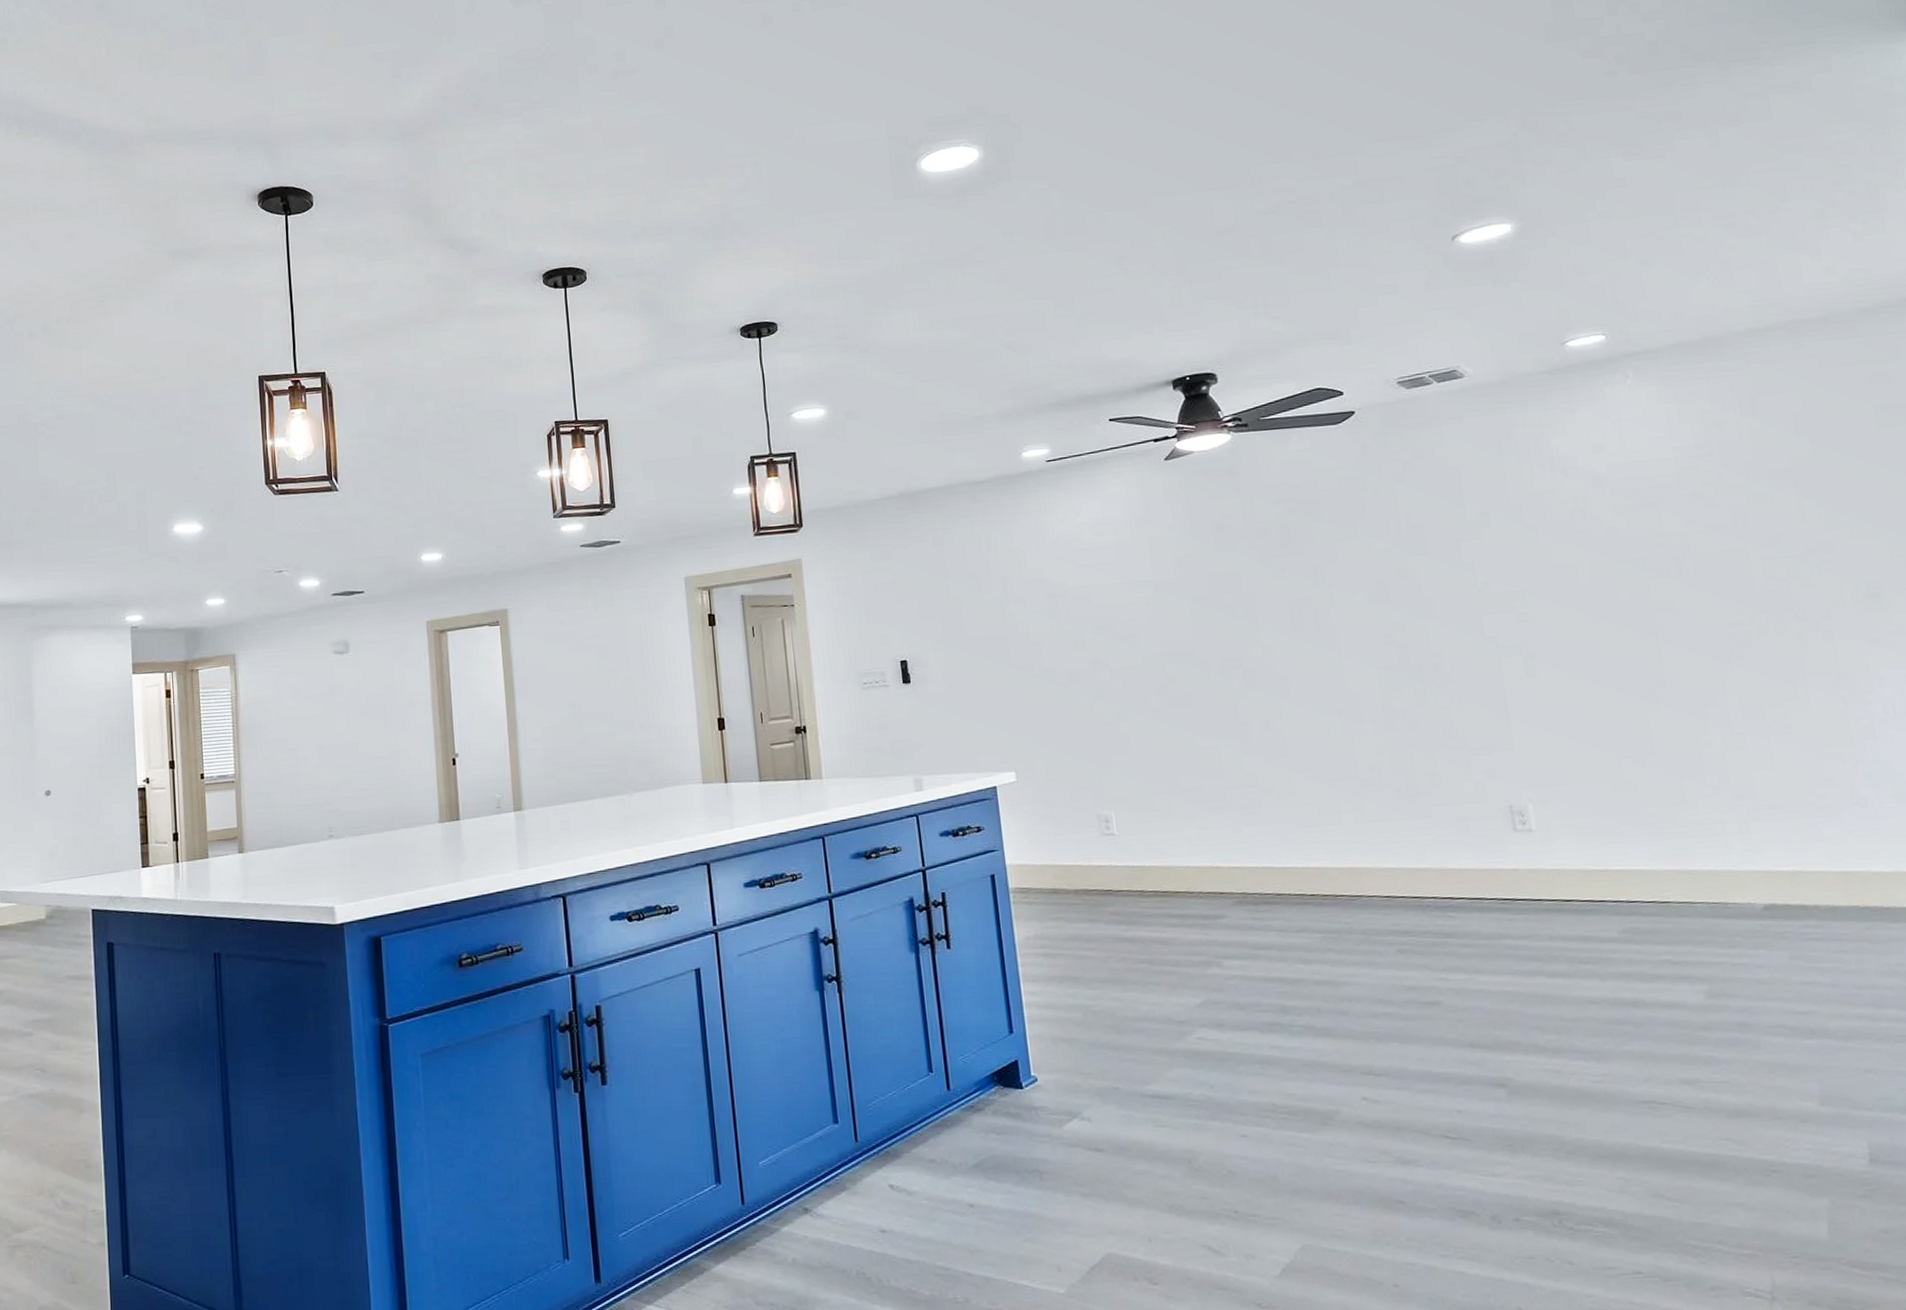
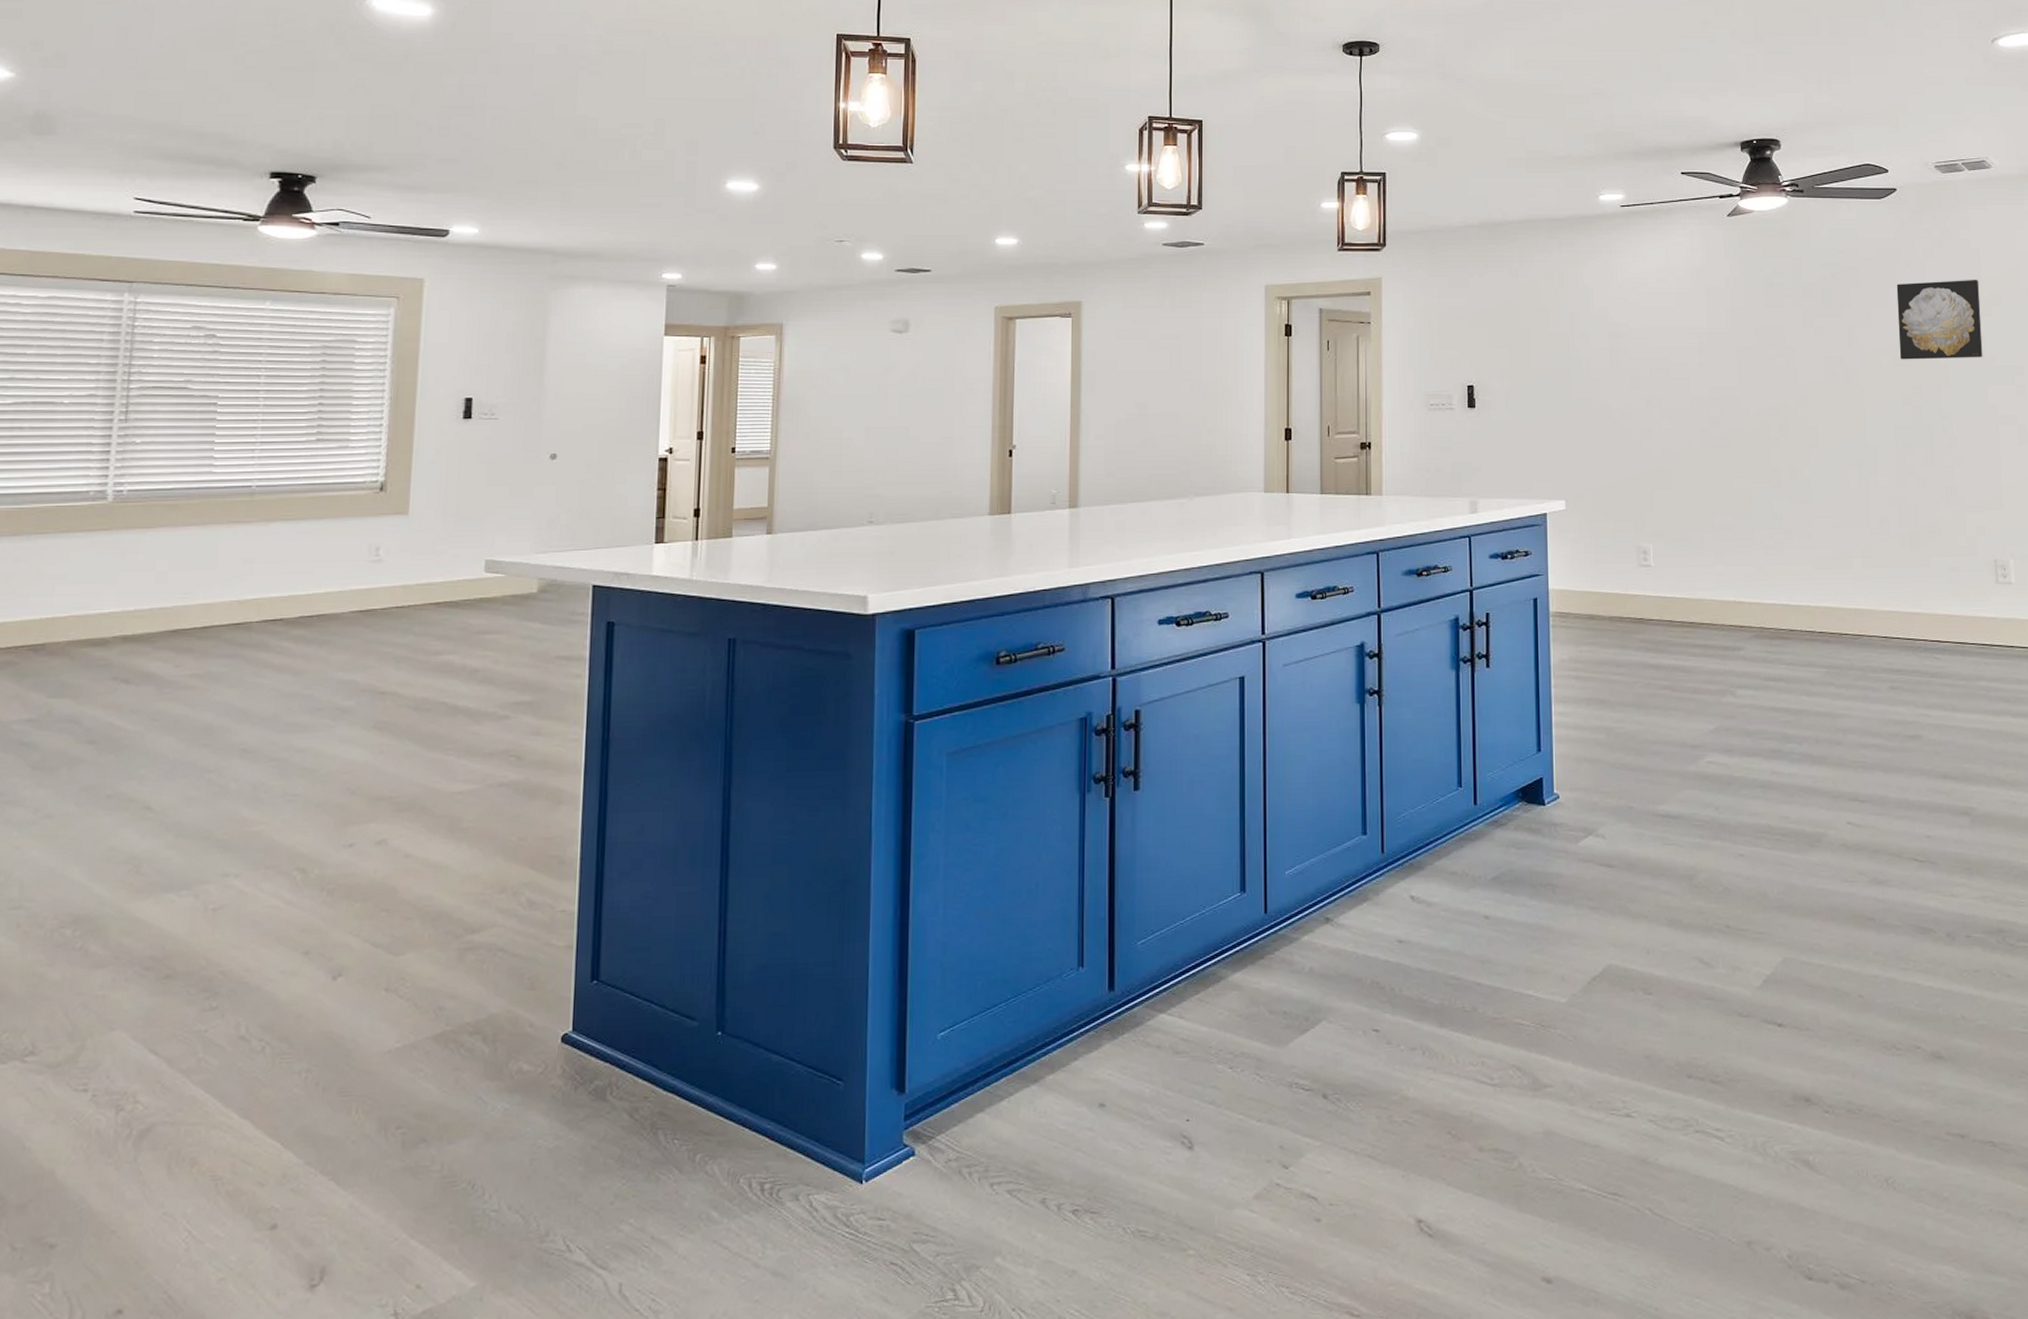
wall art: none [1364,501,1475,596] -> present [1896,280,1983,360]

